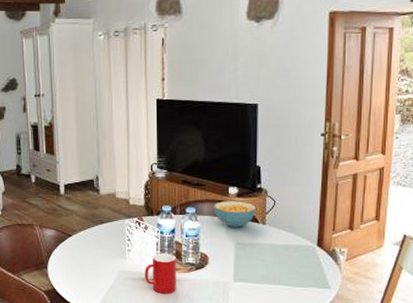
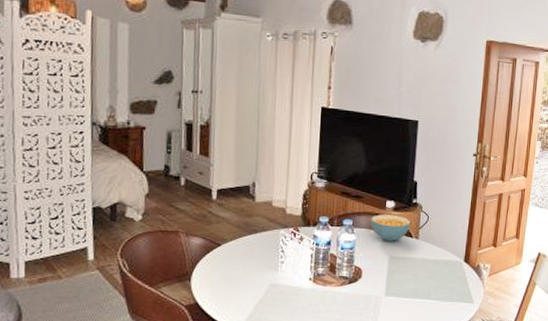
cup: present [145,253,176,294] -> none [296,266,330,309]

